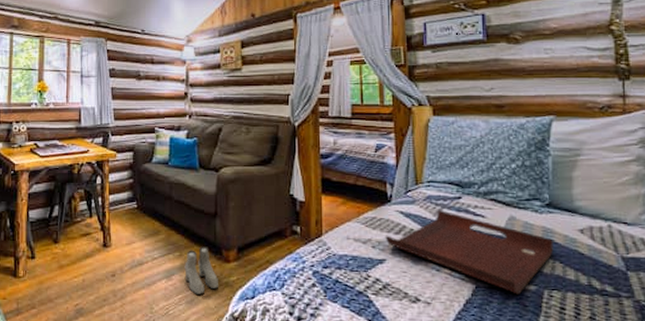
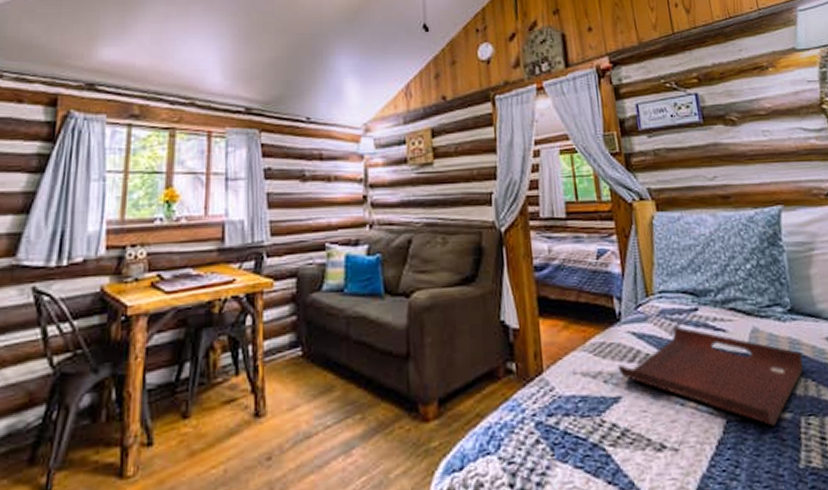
boots: present [184,246,218,295] -> none [368,402,415,473]

